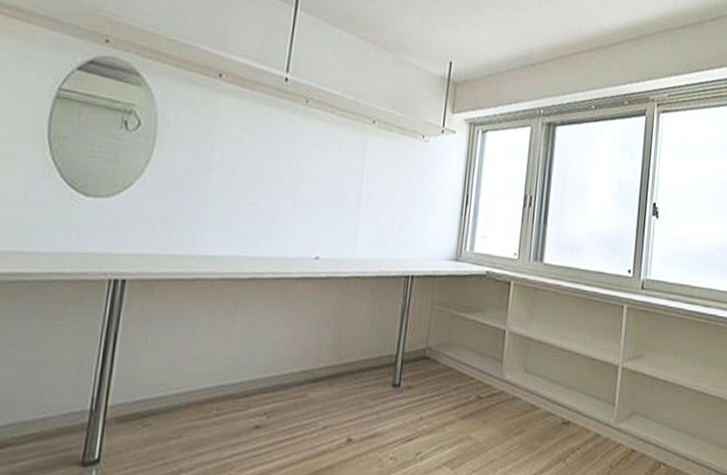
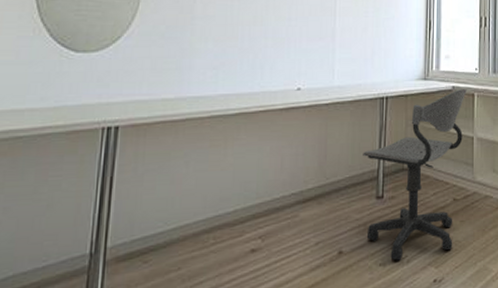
office chair: none [378,275,503,456] -> present [363,89,467,261]

